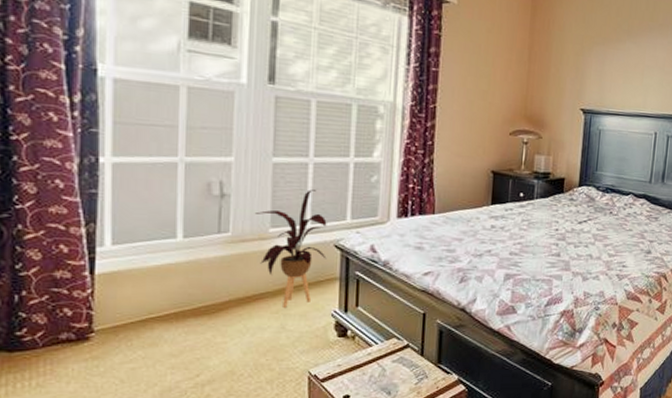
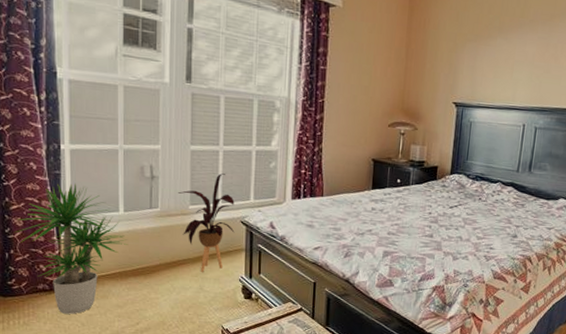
potted plant: none [31,203,187,369] -> present [16,182,127,314]

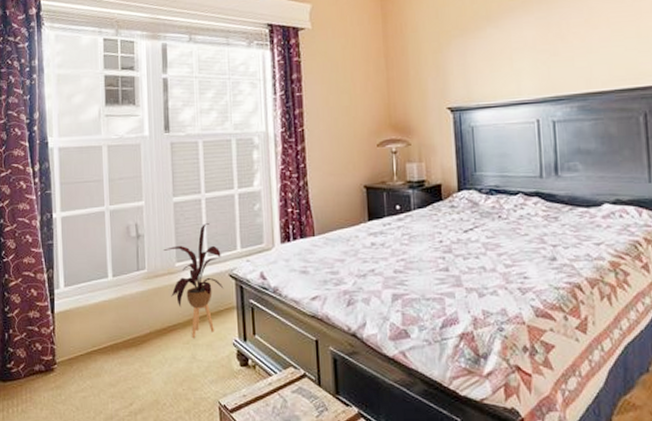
potted plant: present [16,182,127,314] -> none [14,251,117,397]

